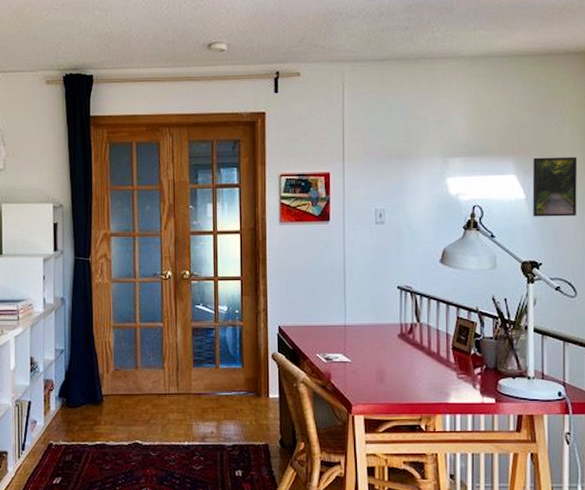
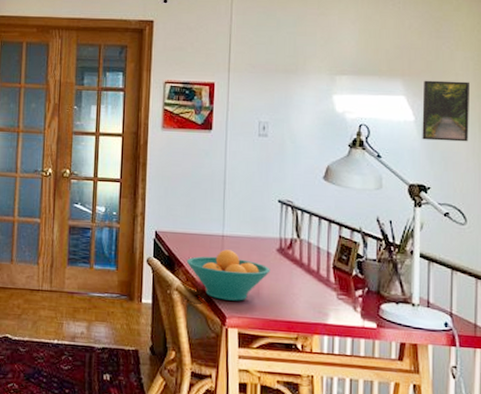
fruit bowl: none [310,339,393,388] -> present [186,249,270,301]

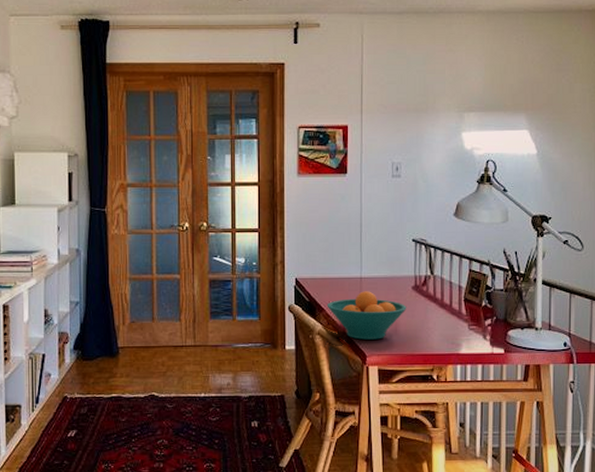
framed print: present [422,80,469,142] -> none [544,113,586,172]

